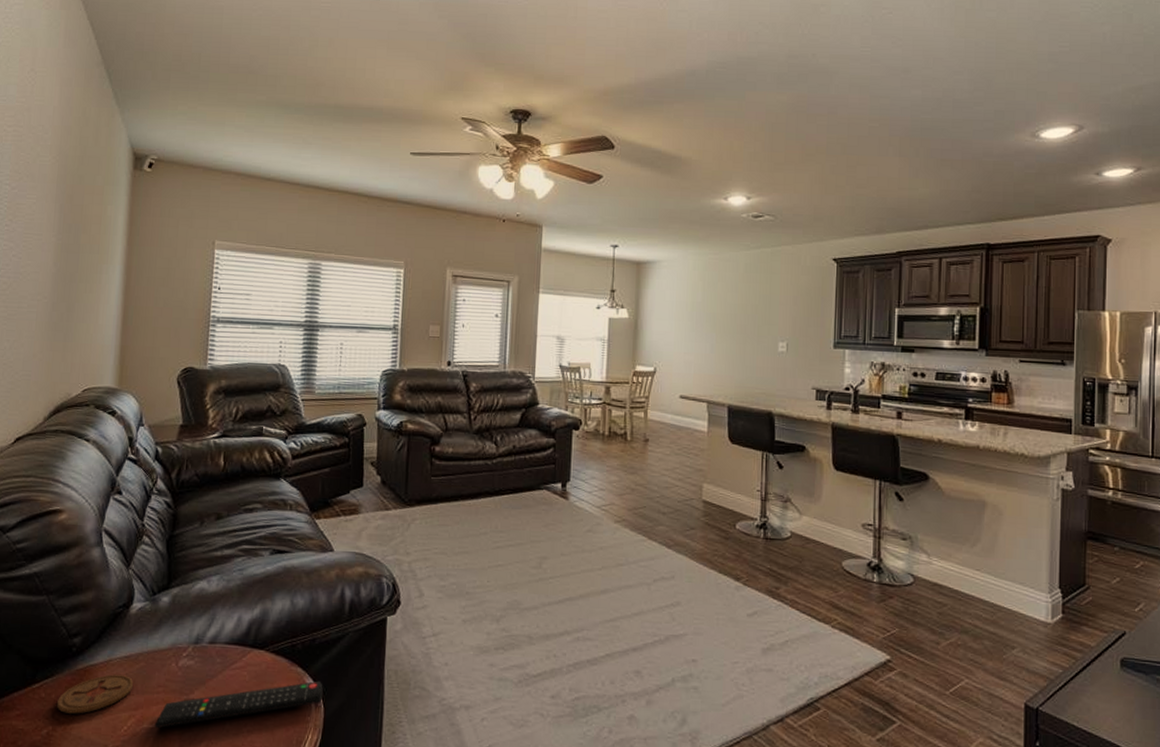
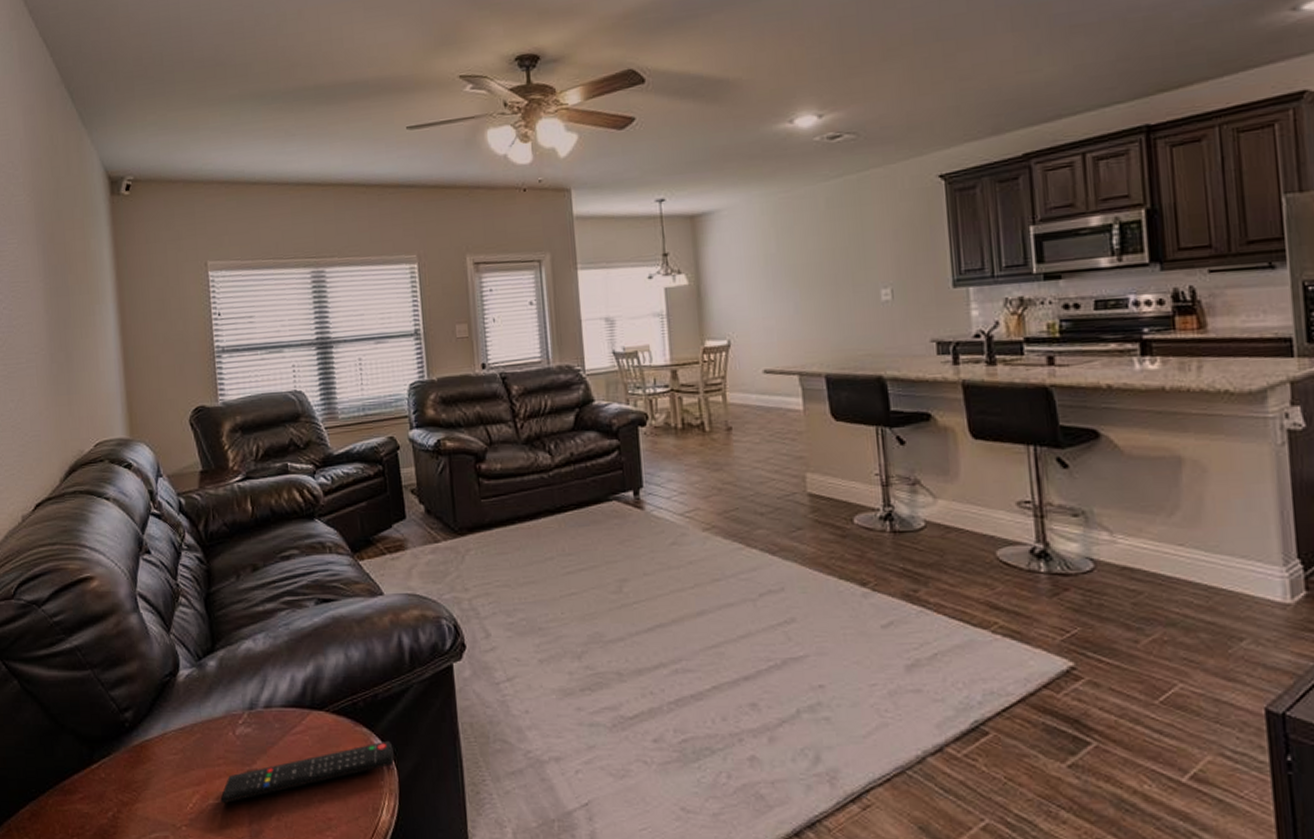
coaster: present [57,674,134,714] -> none [118,749,193,793]

